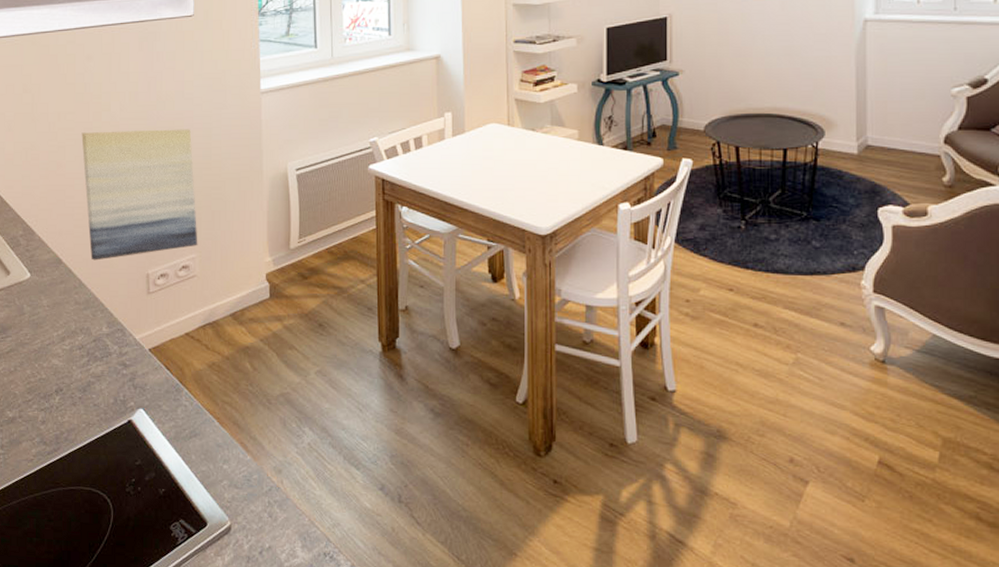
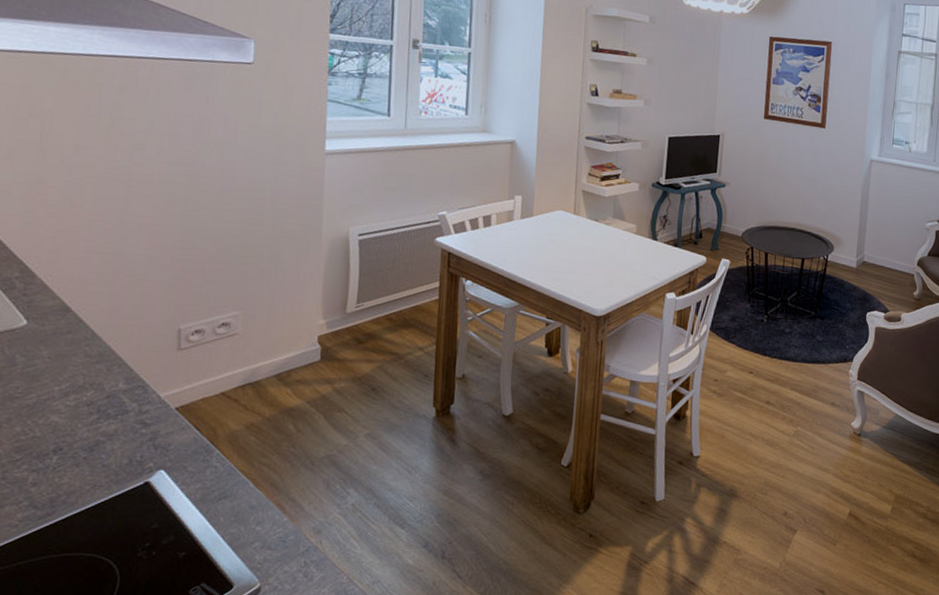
wall art: present [81,129,198,261] -> none [105,171,243,311]

